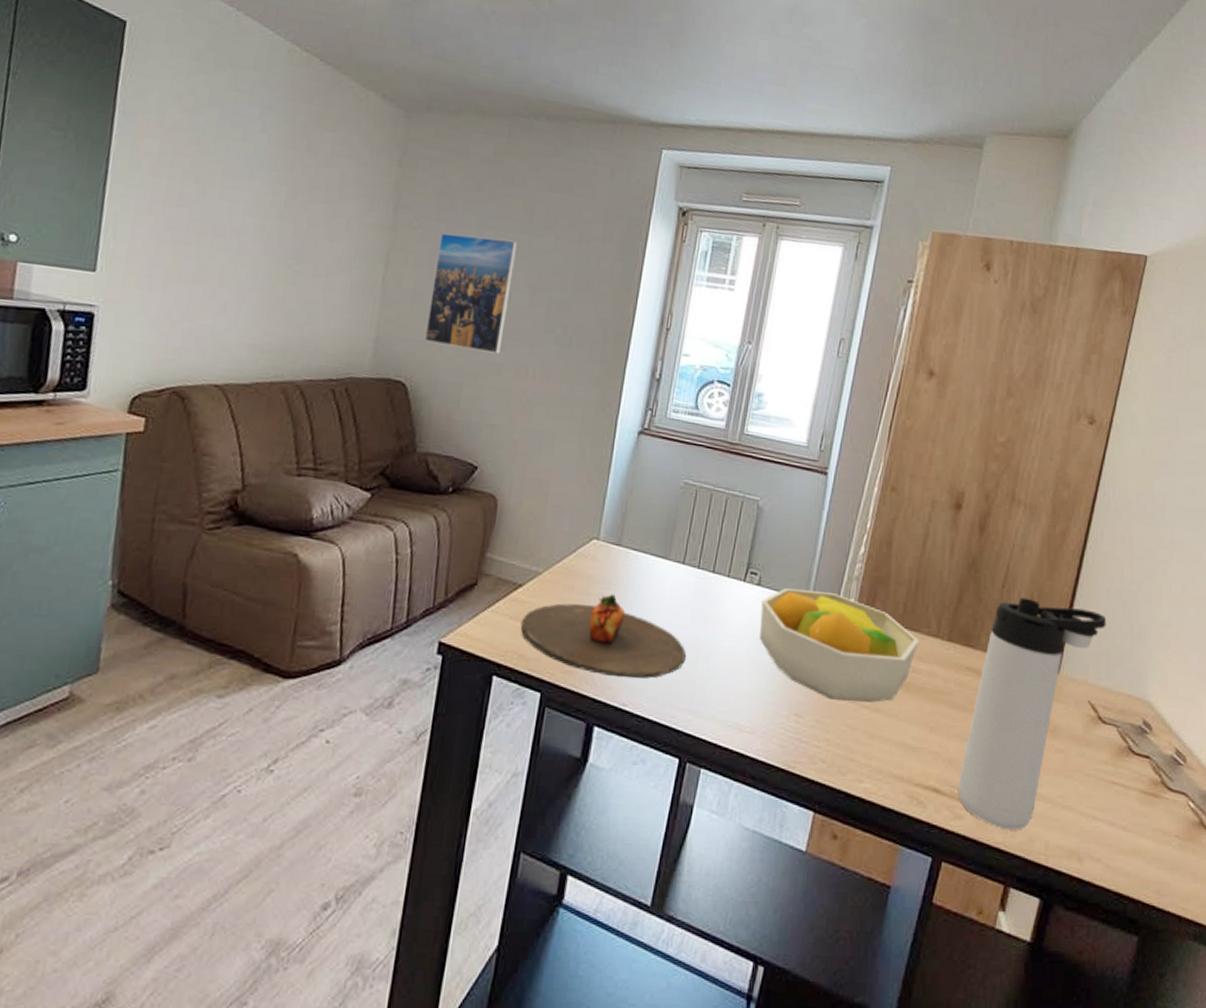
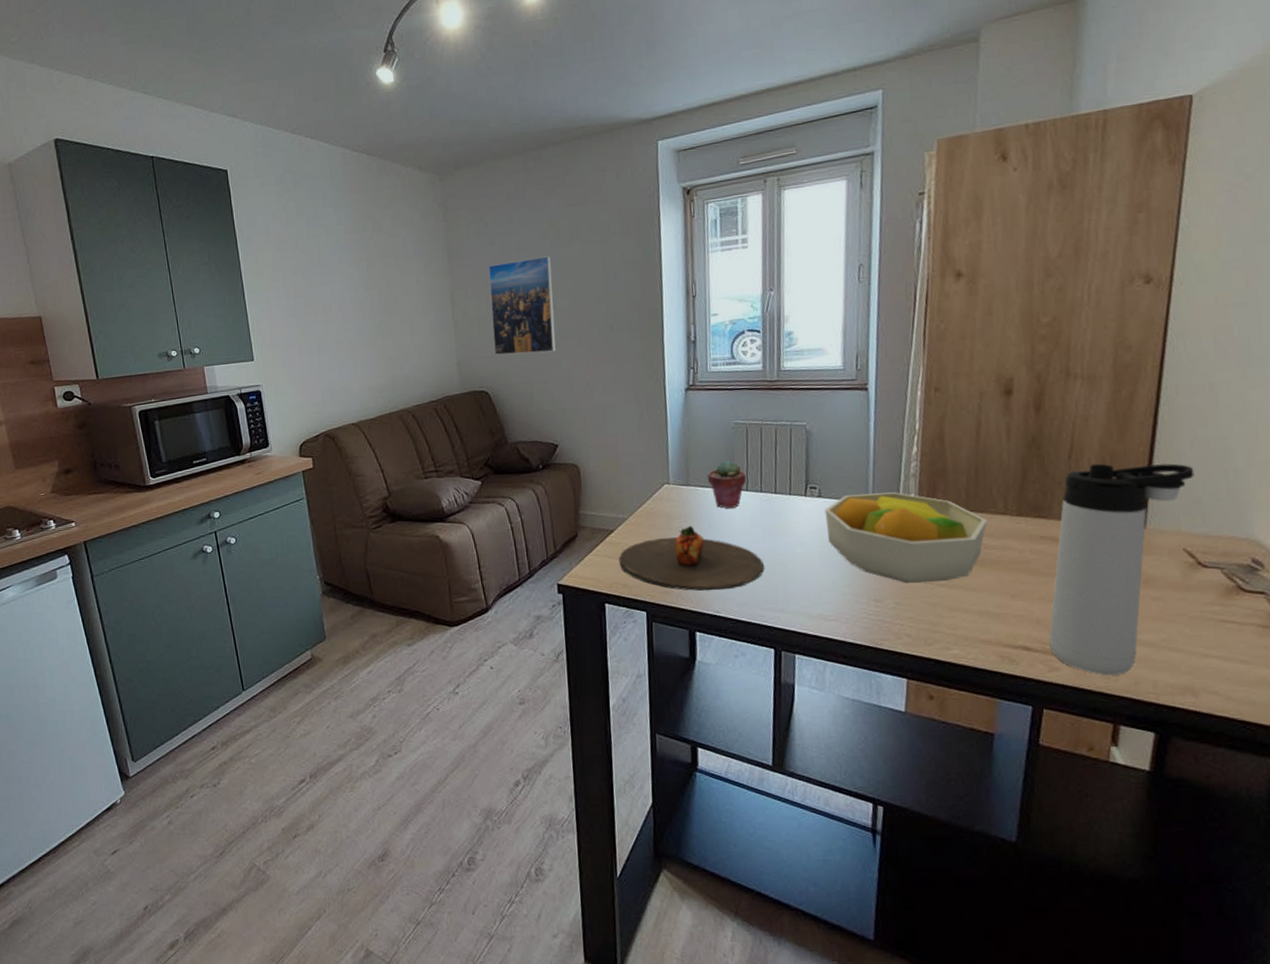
potted succulent: none [642,523,686,582] -> present [707,460,747,509]

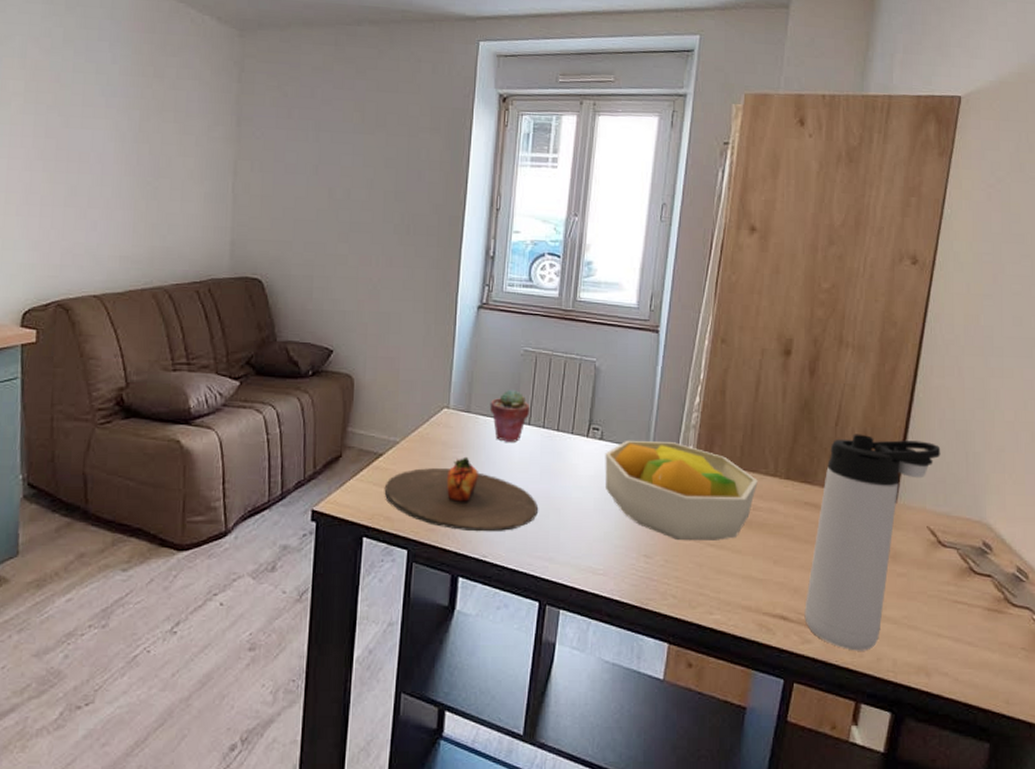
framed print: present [488,256,556,355] -> none [274,139,353,246]

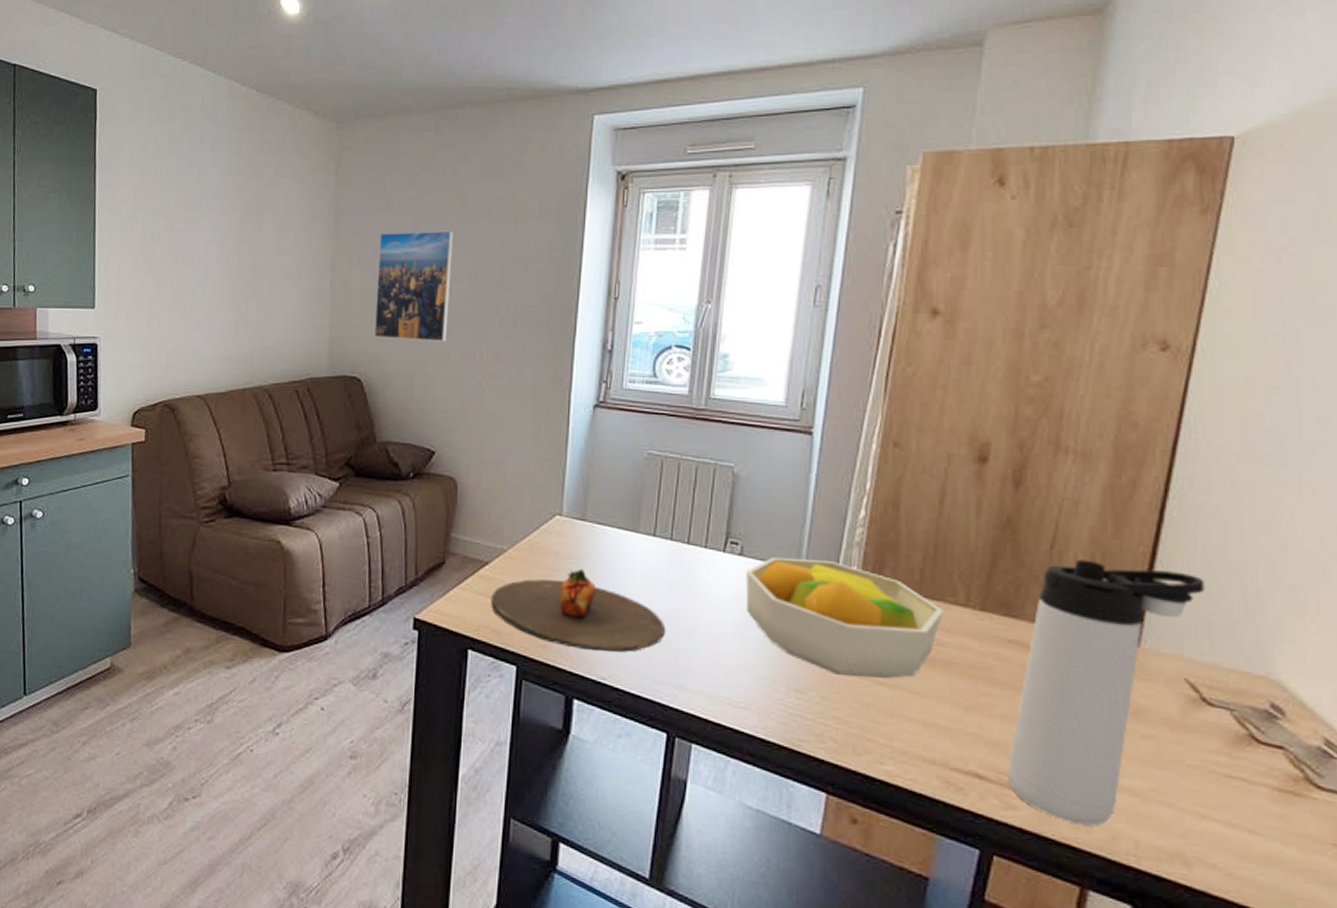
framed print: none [274,139,353,246] -> present [373,230,454,342]
potted succulent: present [489,389,530,442] -> none [608,496,656,555]

